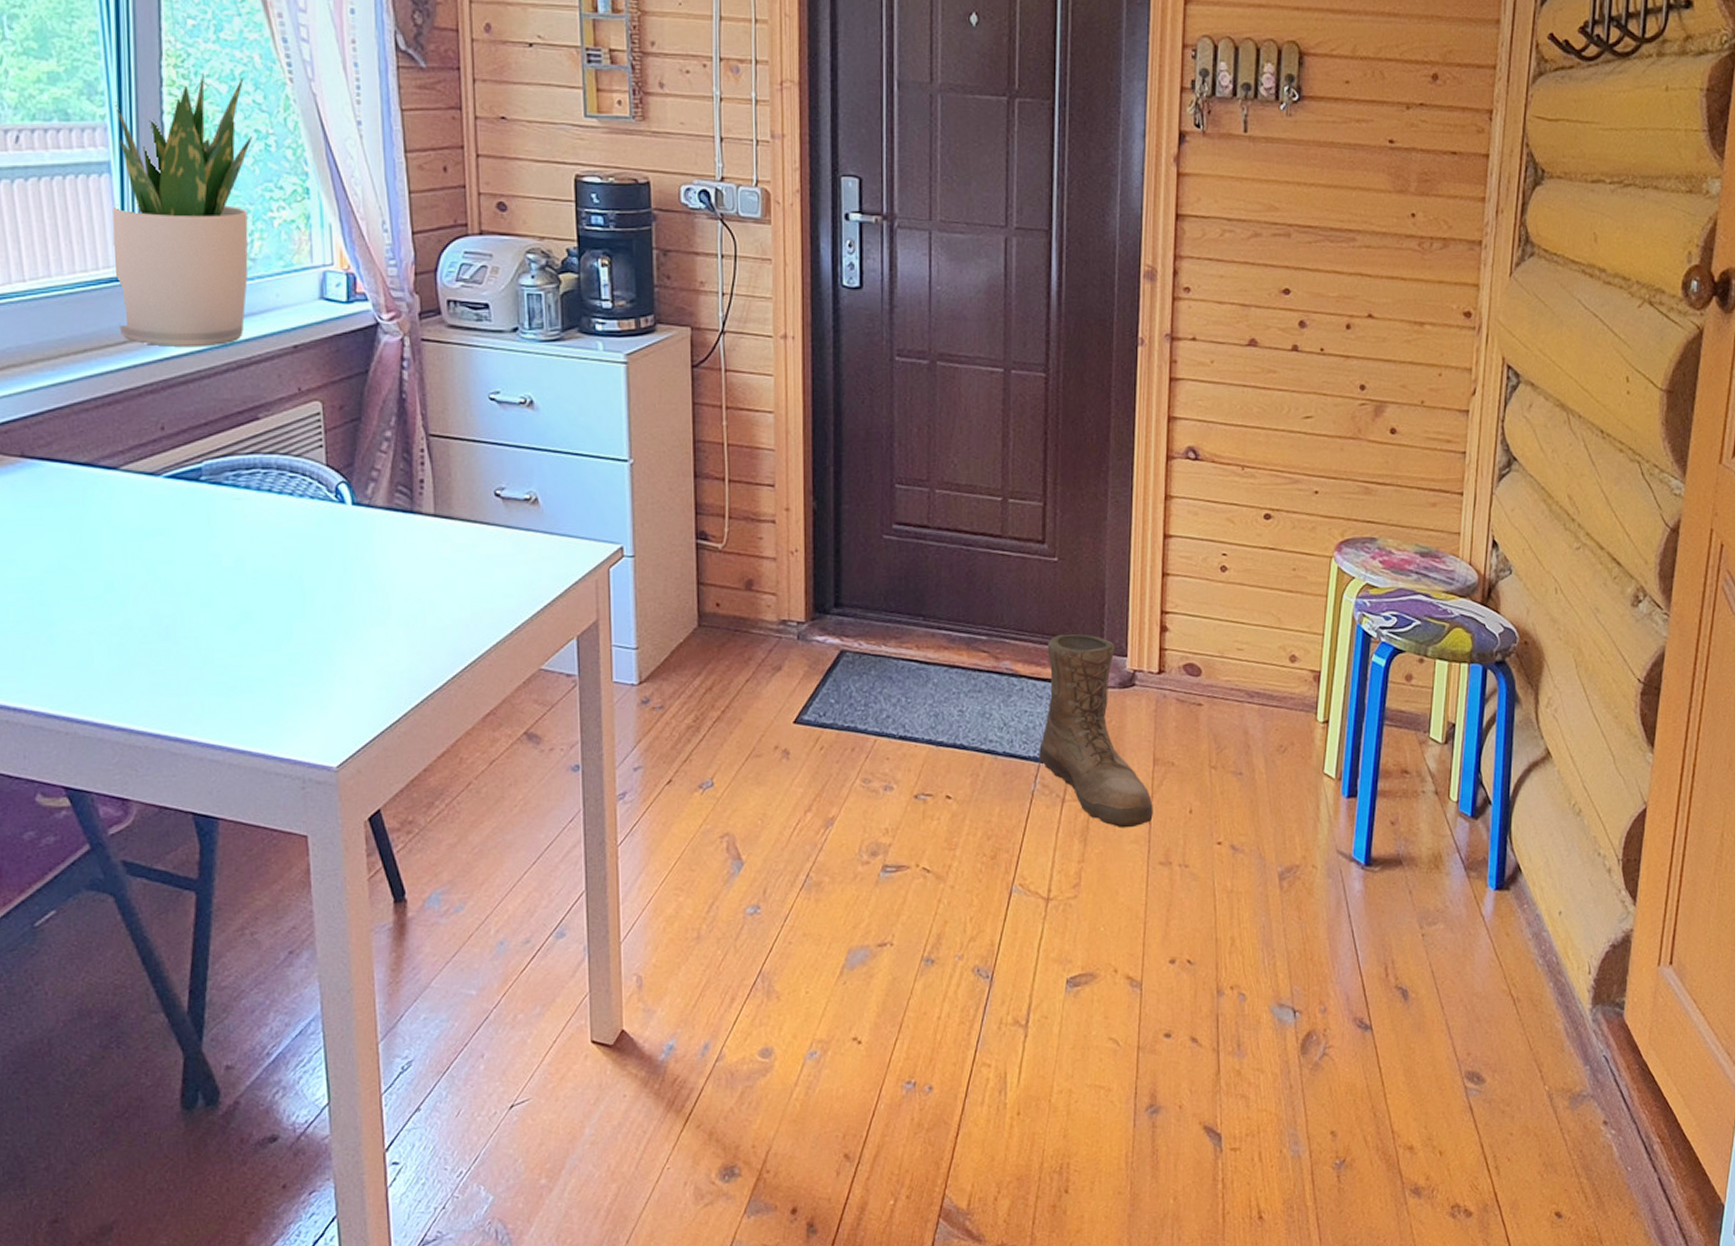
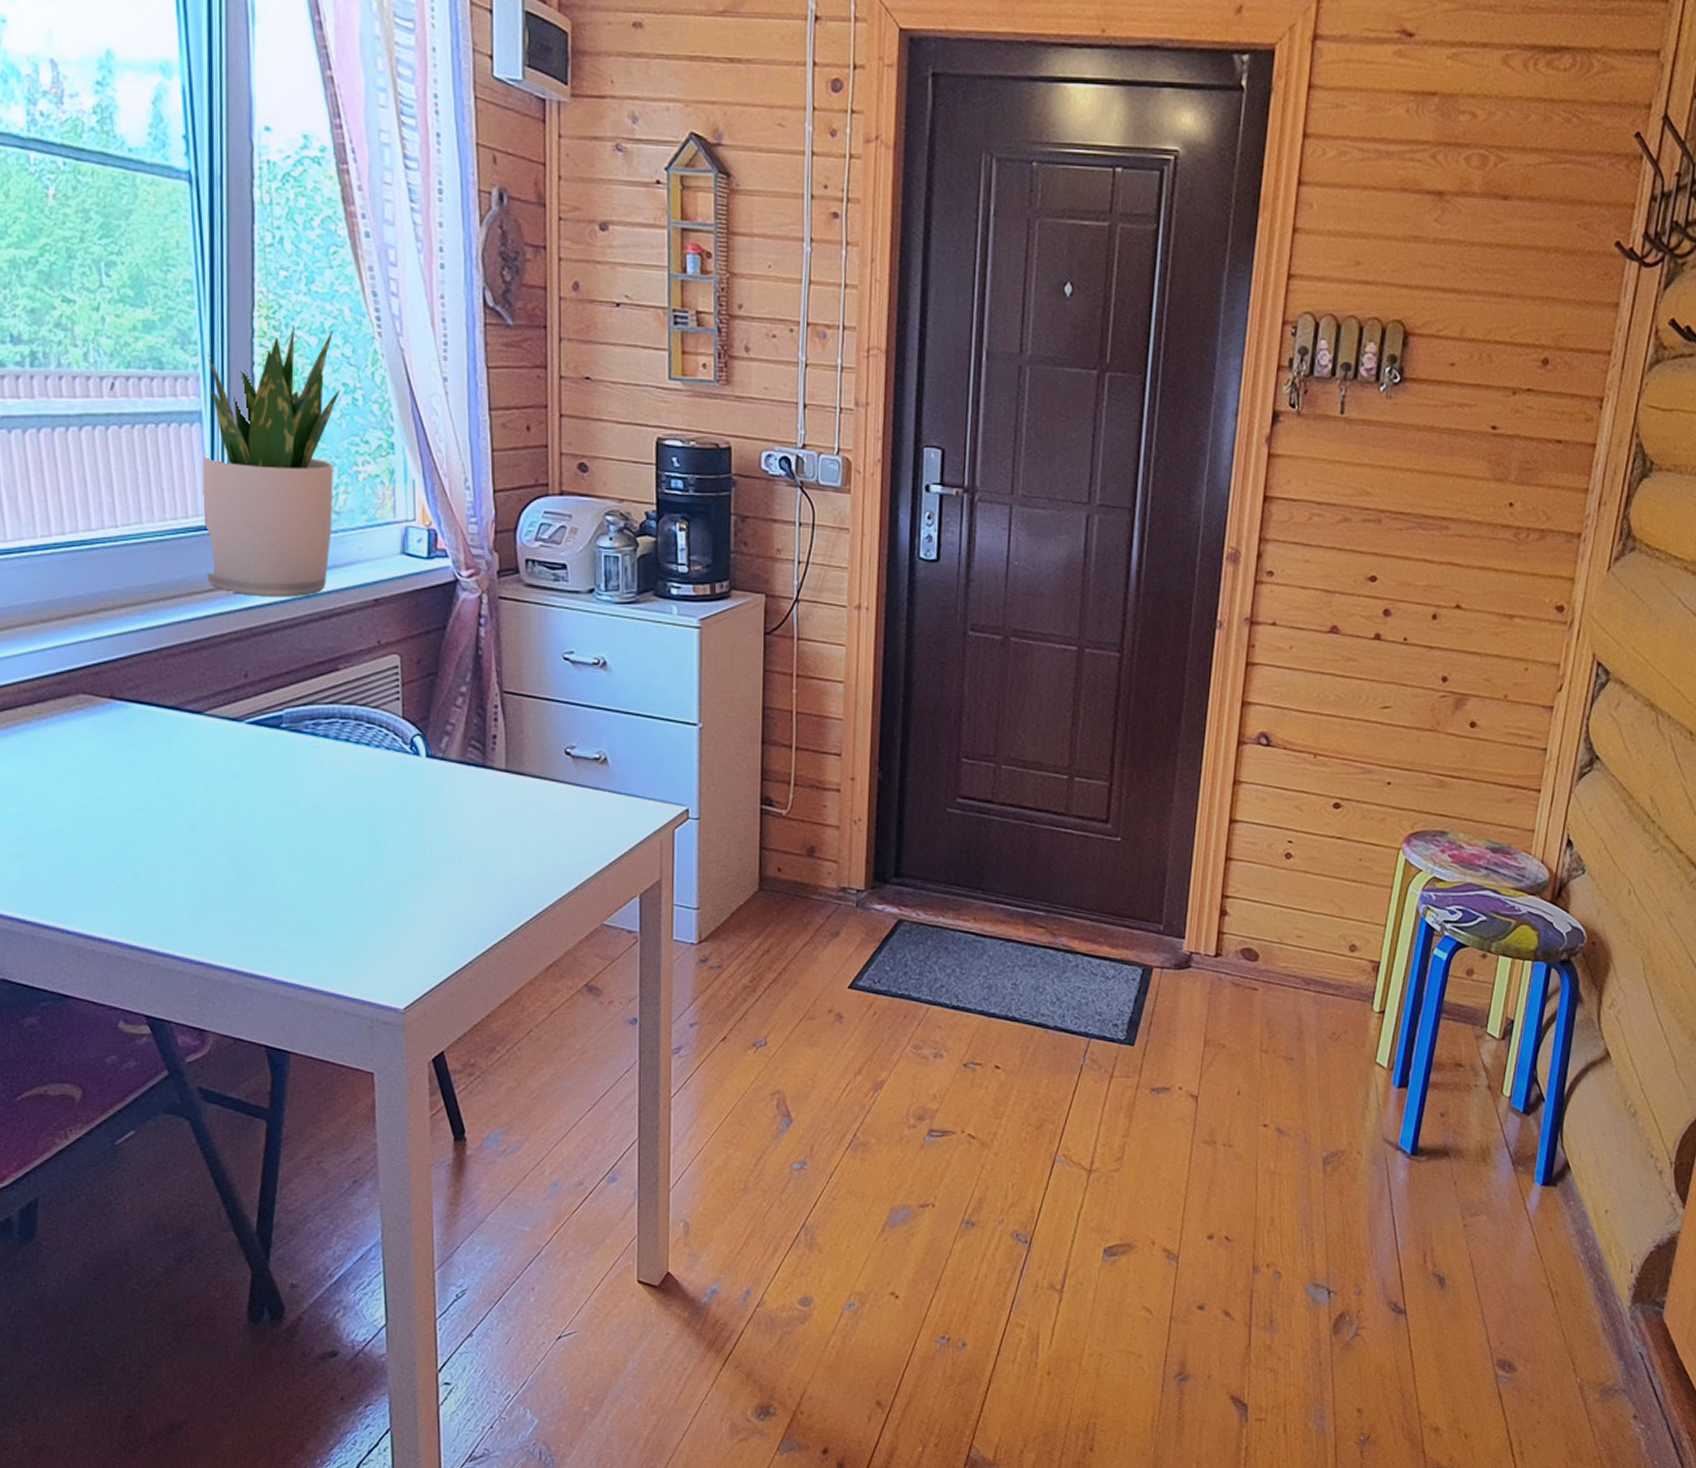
boot: present [1039,633,1153,828] -> none [1090,913,1201,1106]

